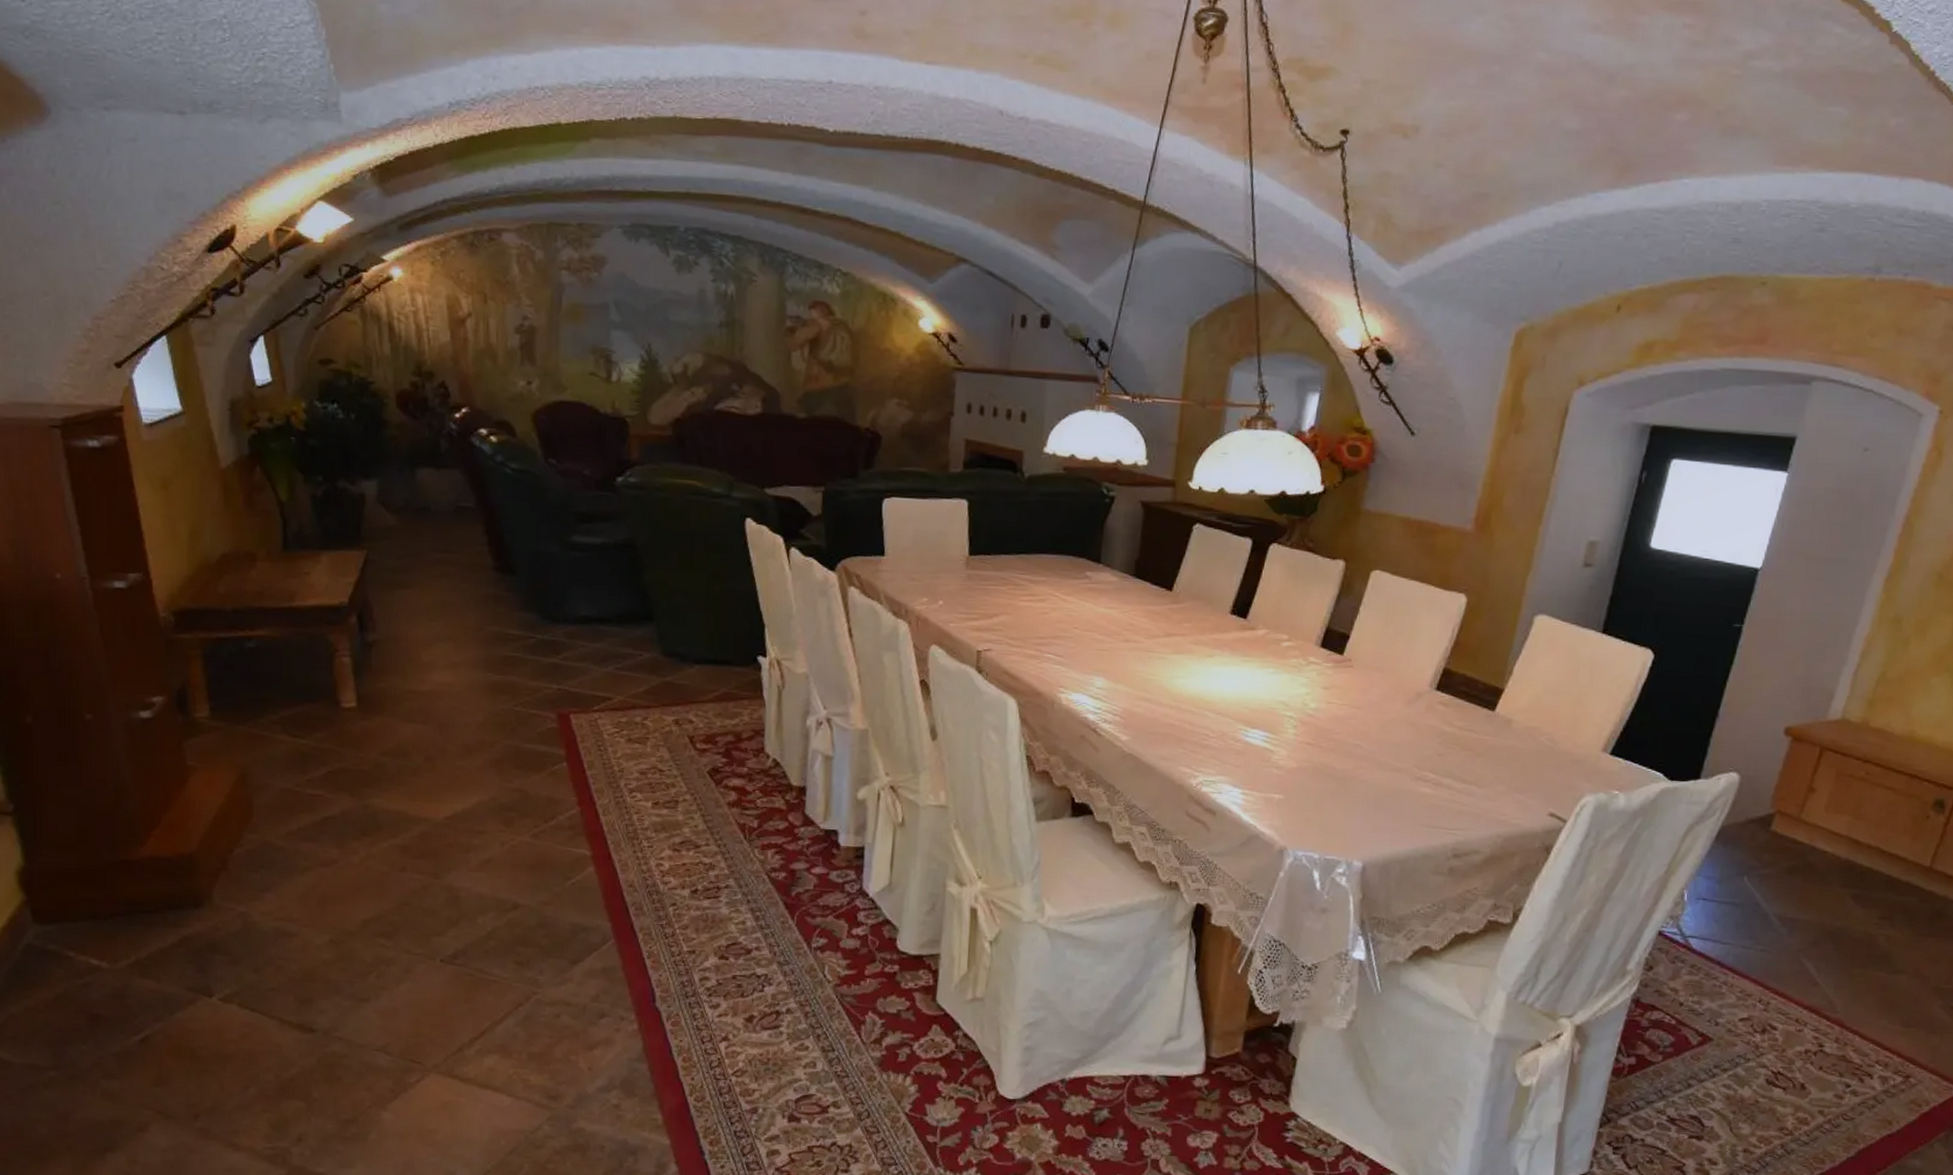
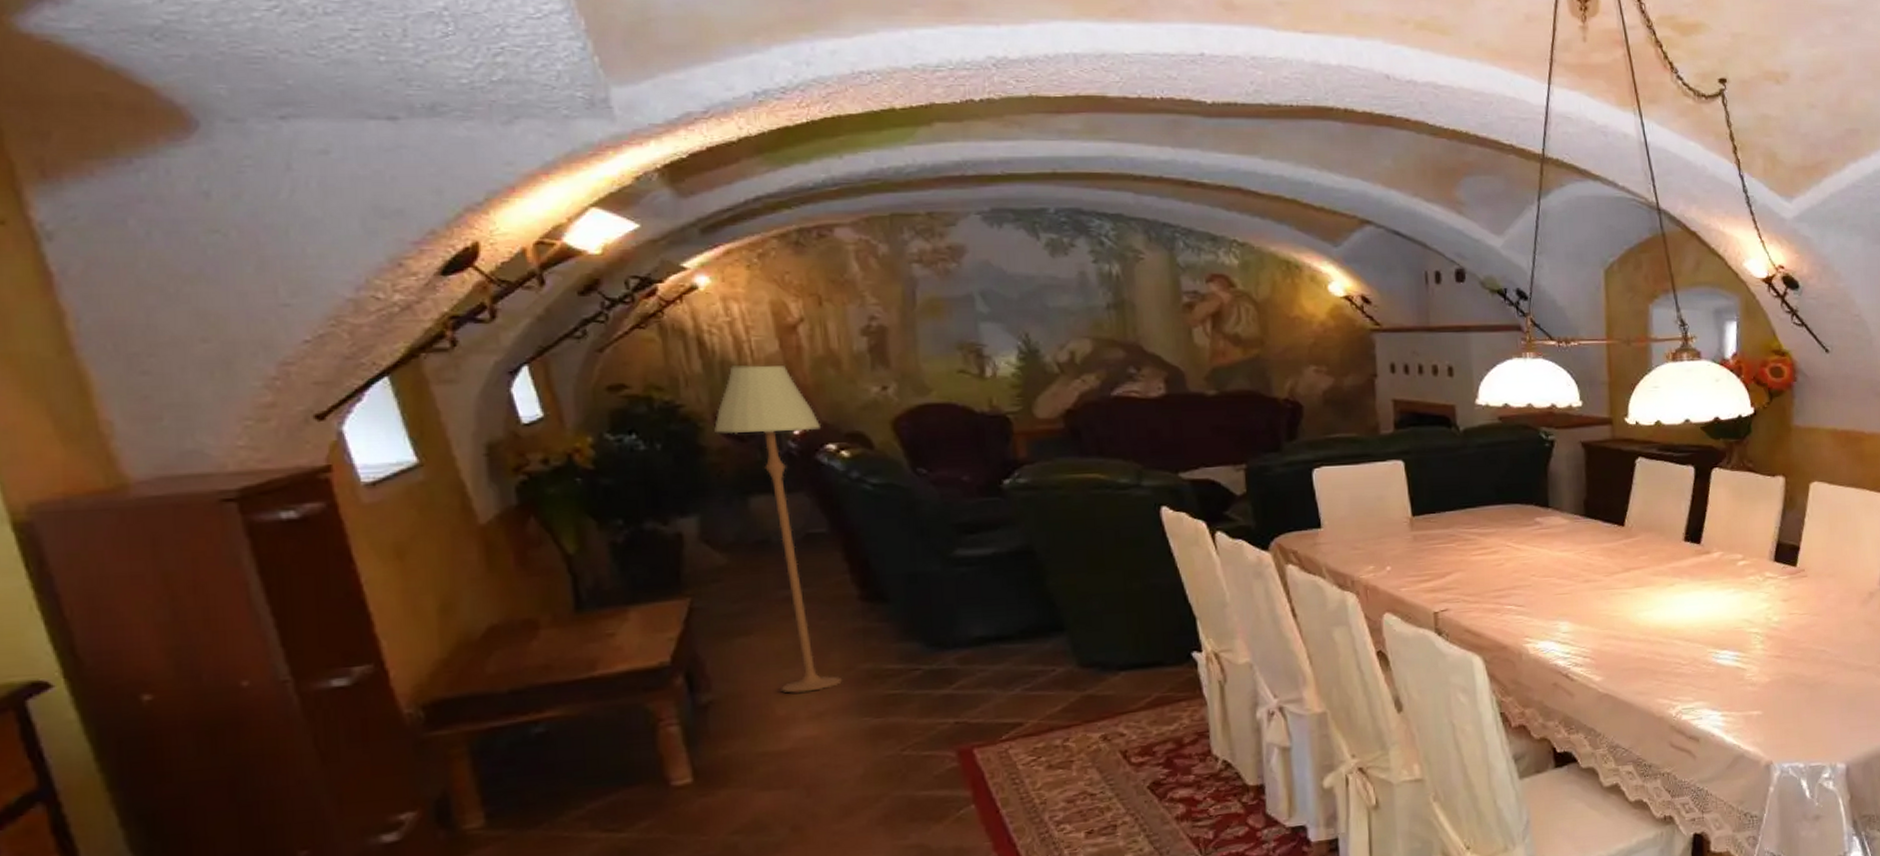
floor lamp: none [395,351,477,645] -> present [714,365,843,693]

